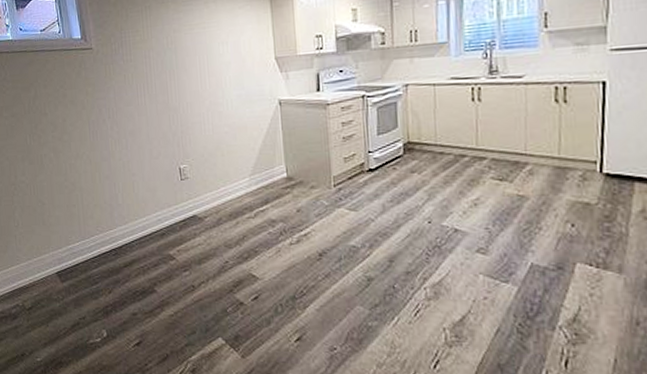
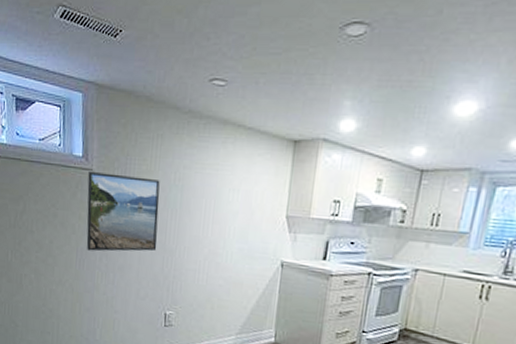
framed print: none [89,46,162,122] -> present [86,172,160,252]

